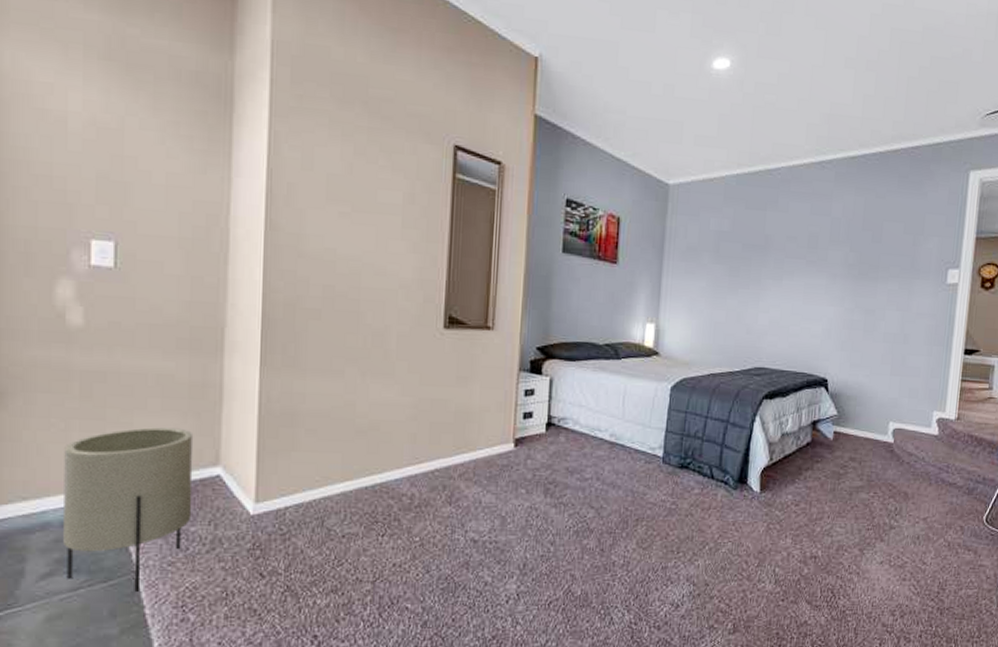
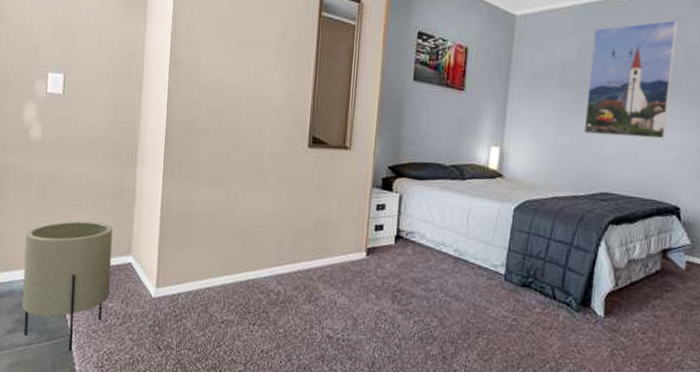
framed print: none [737,194,824,312] -> present [583,20,678,139]

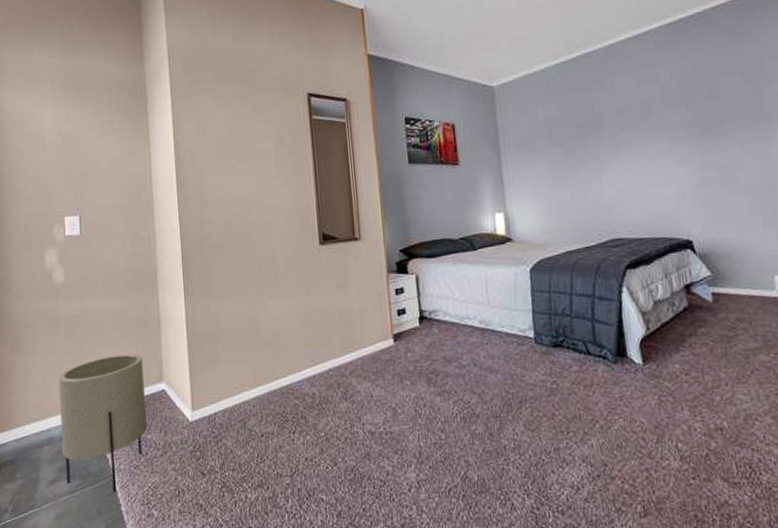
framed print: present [583,20,678,139] -> none [570,65,660,185]

